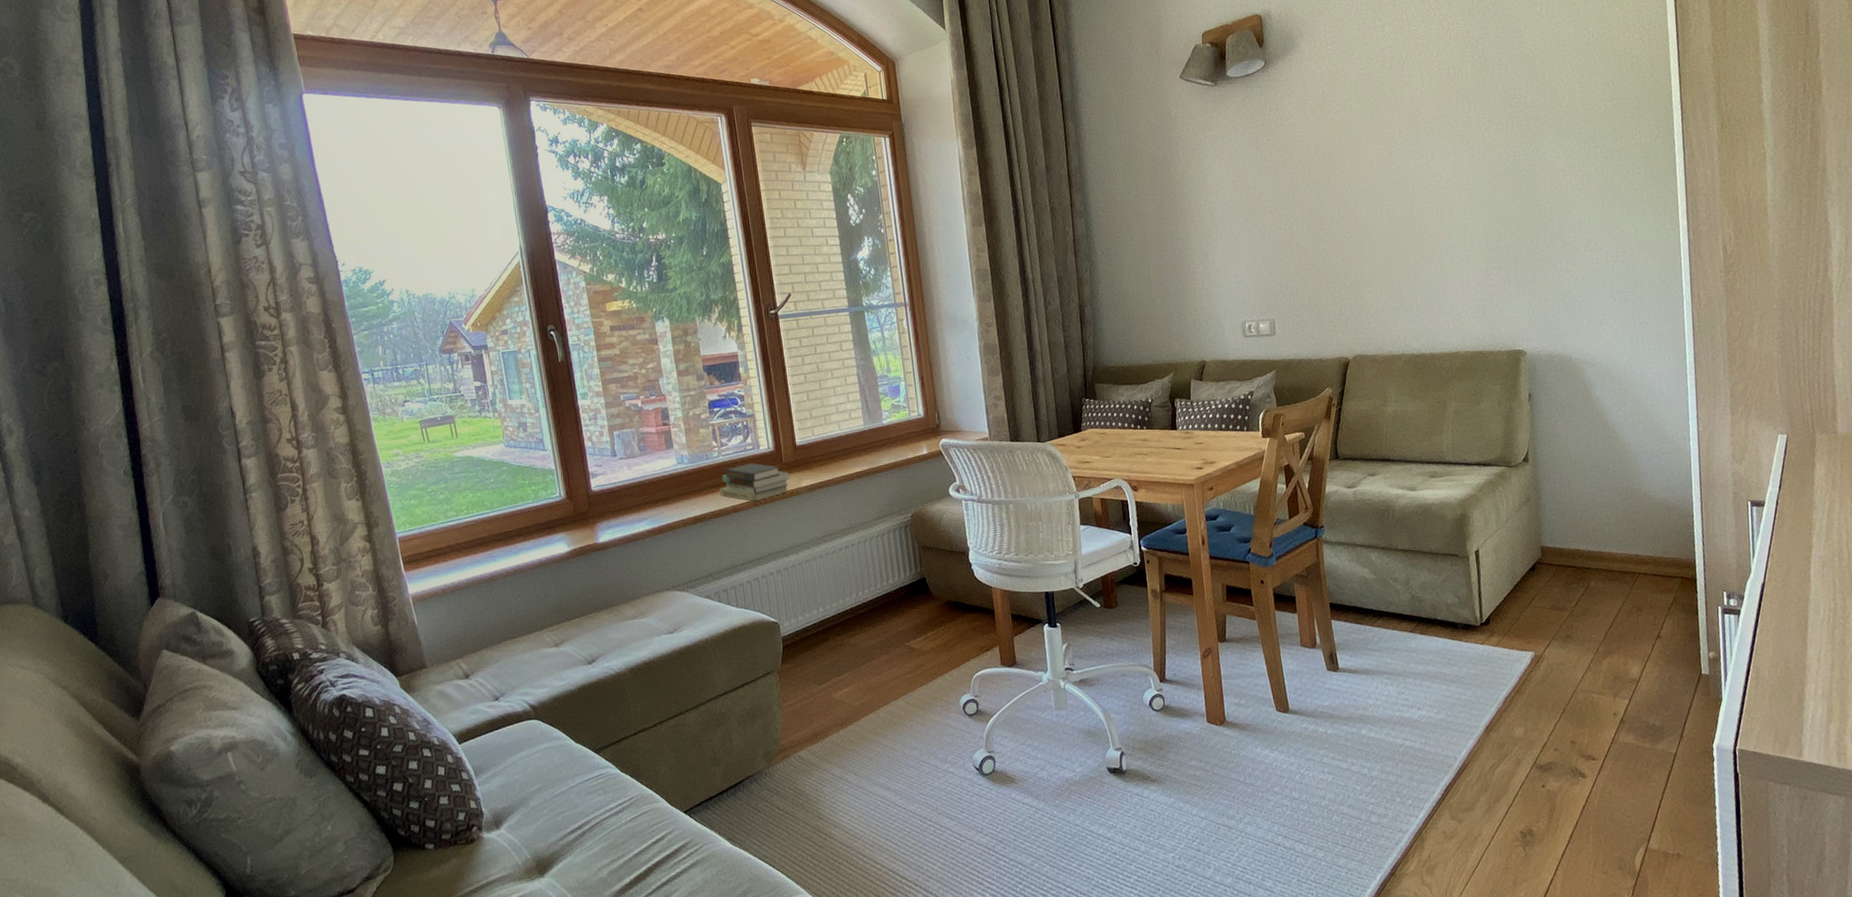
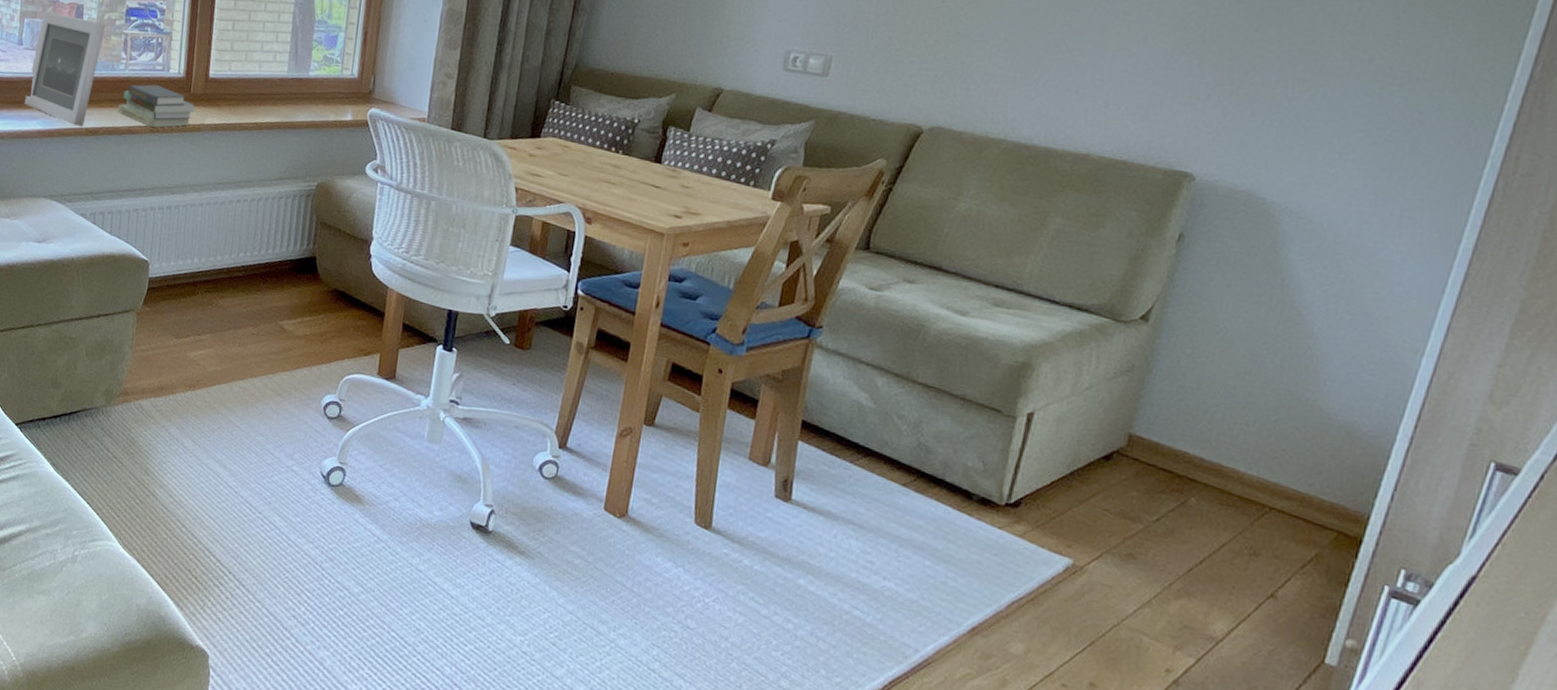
picture frame: none [629,419,693,518] -> present [24,11,107,127]

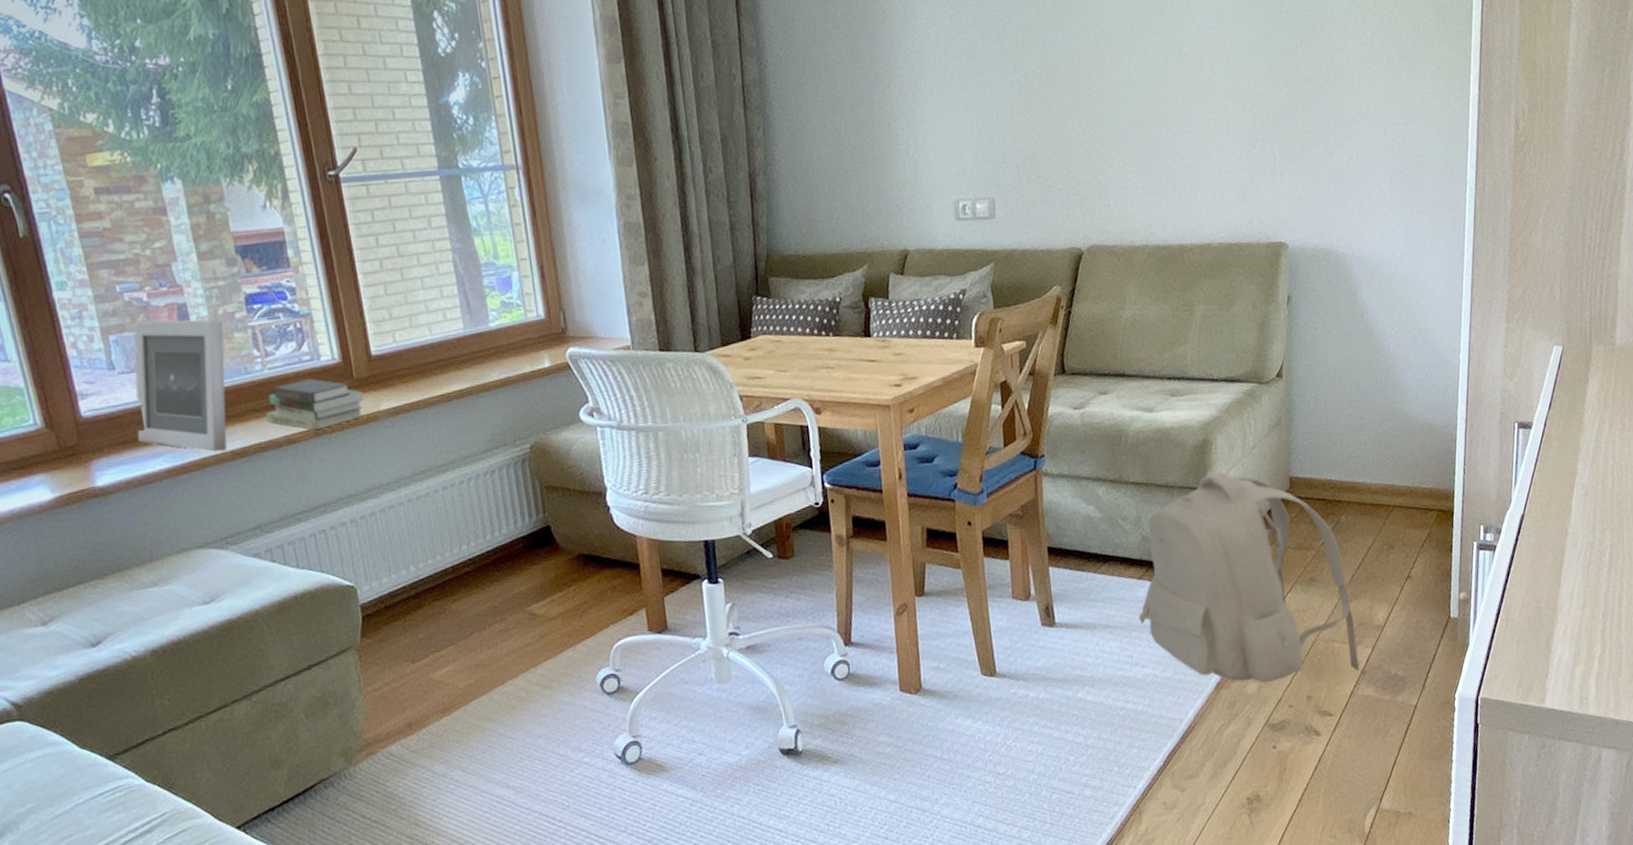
backpack: none [891,401,1181,679] -> present [1138,471,1360,684]

